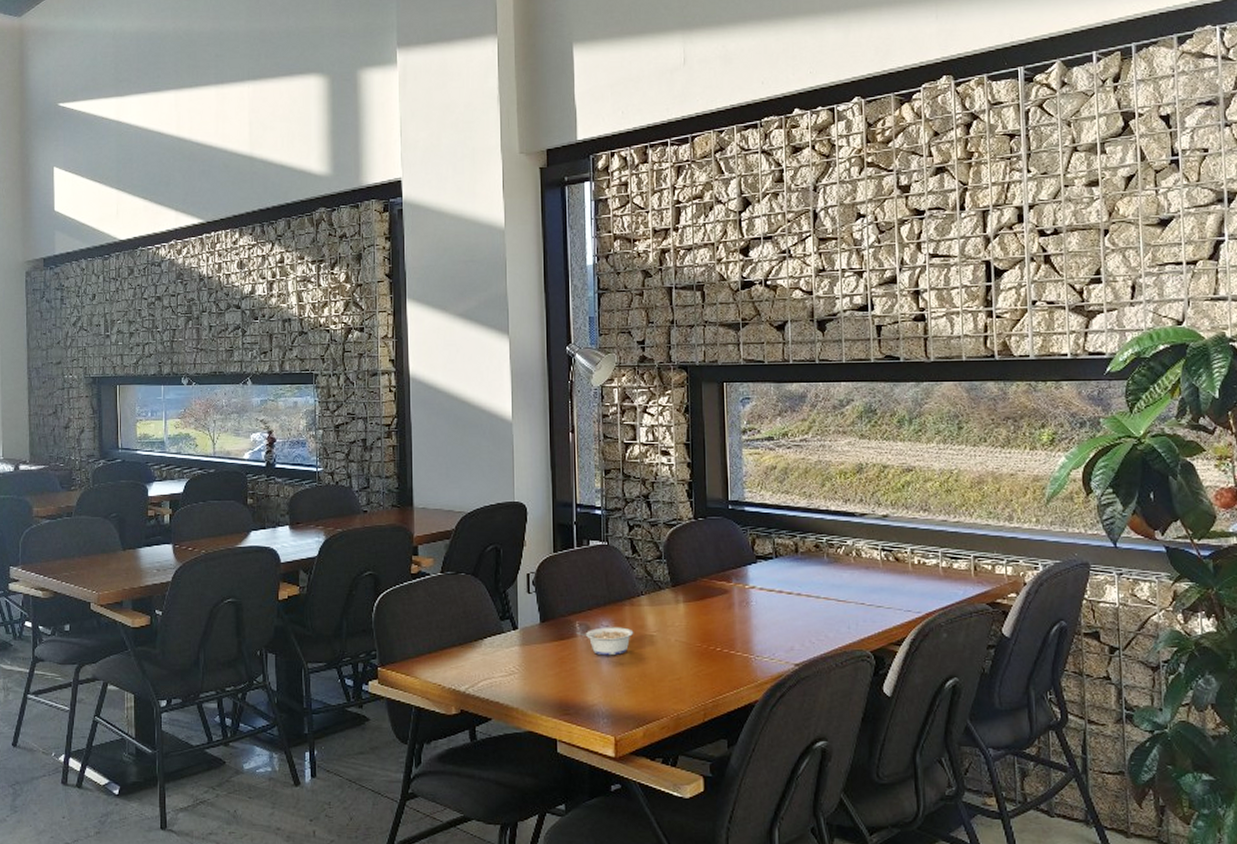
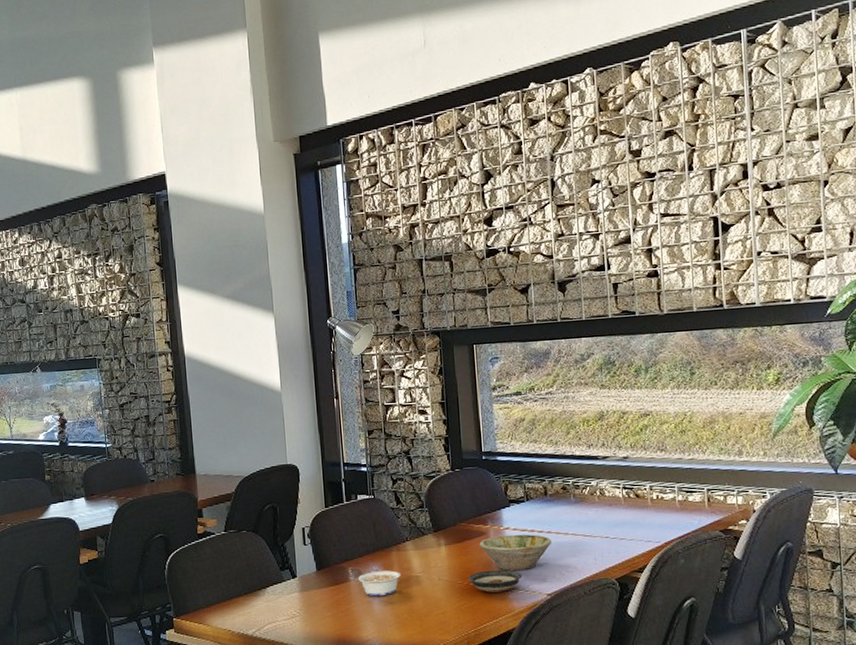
saucer: none [708,633,768,659] -> present [468,569,523,592]
bowl: none [722,594,802,635] -> present [480,534,552,571]

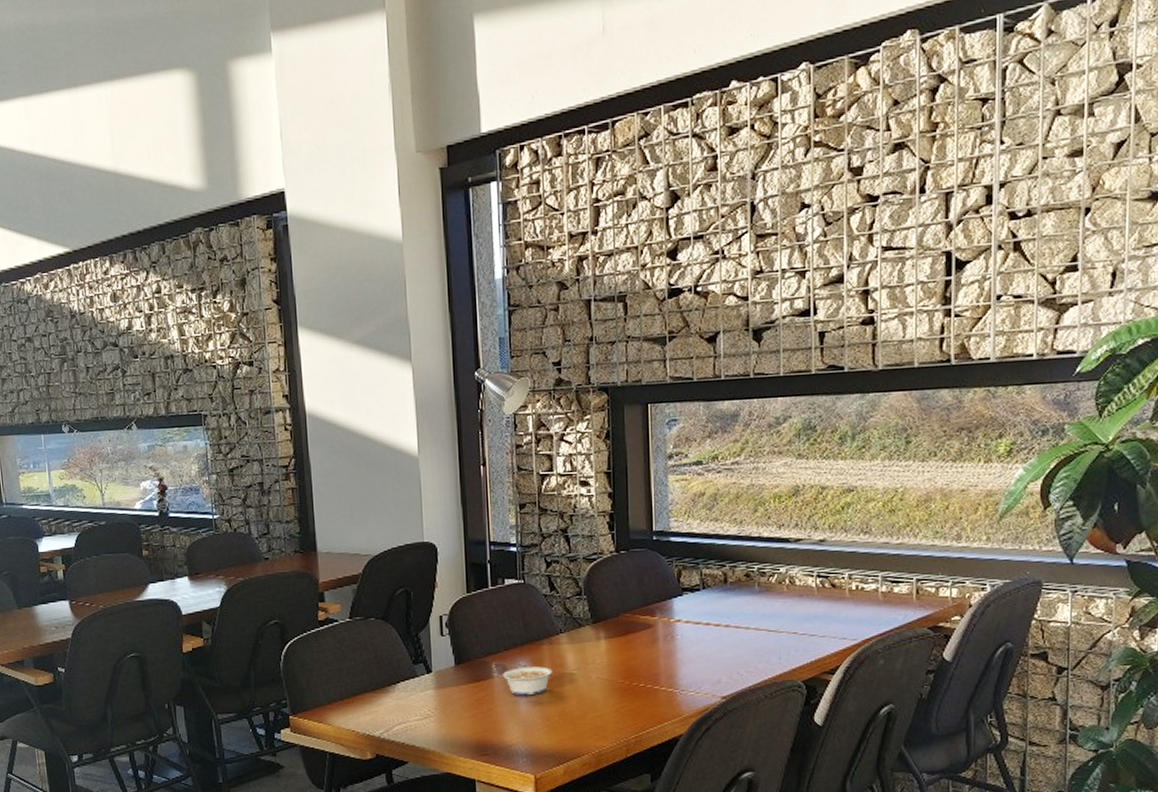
saucer: present [468,569,523,592] -> none [630,668,694,694]
bowl: present [480,534,552,571] -> none [645,627,730,669]

